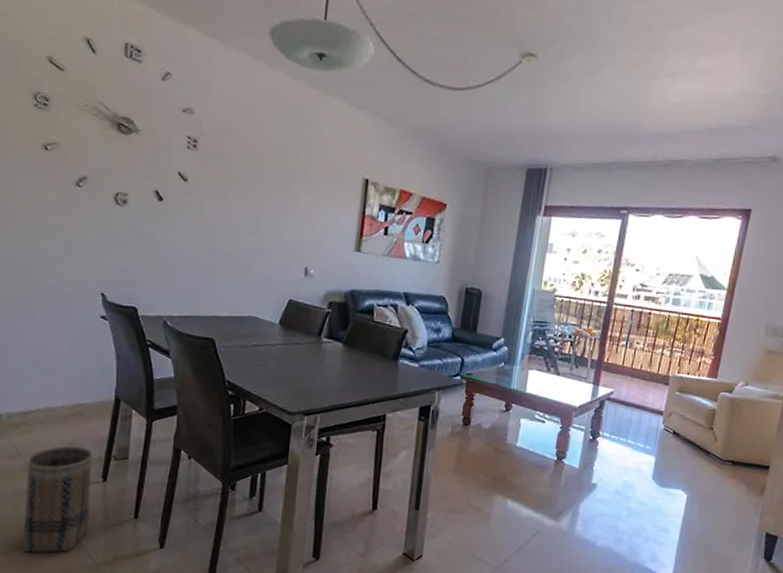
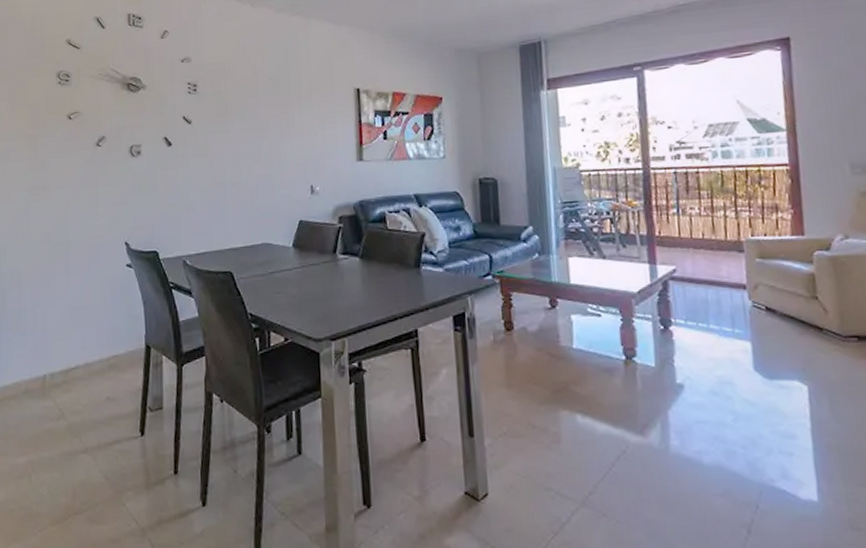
basket: present [22,446,92,553] -> none [70,400,131,521]

